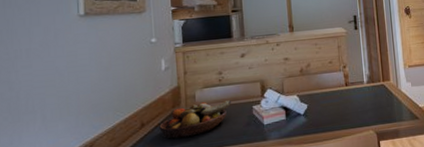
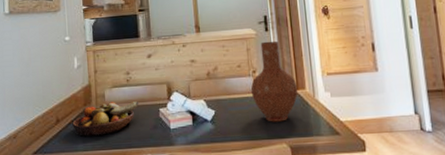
vase: none [341,38,384,112] -> present [250,41,298,122]

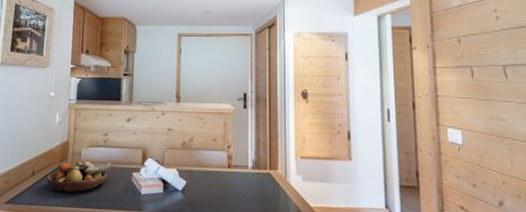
vase: present [250,41,298,122] -> none [223,118,271,200]

